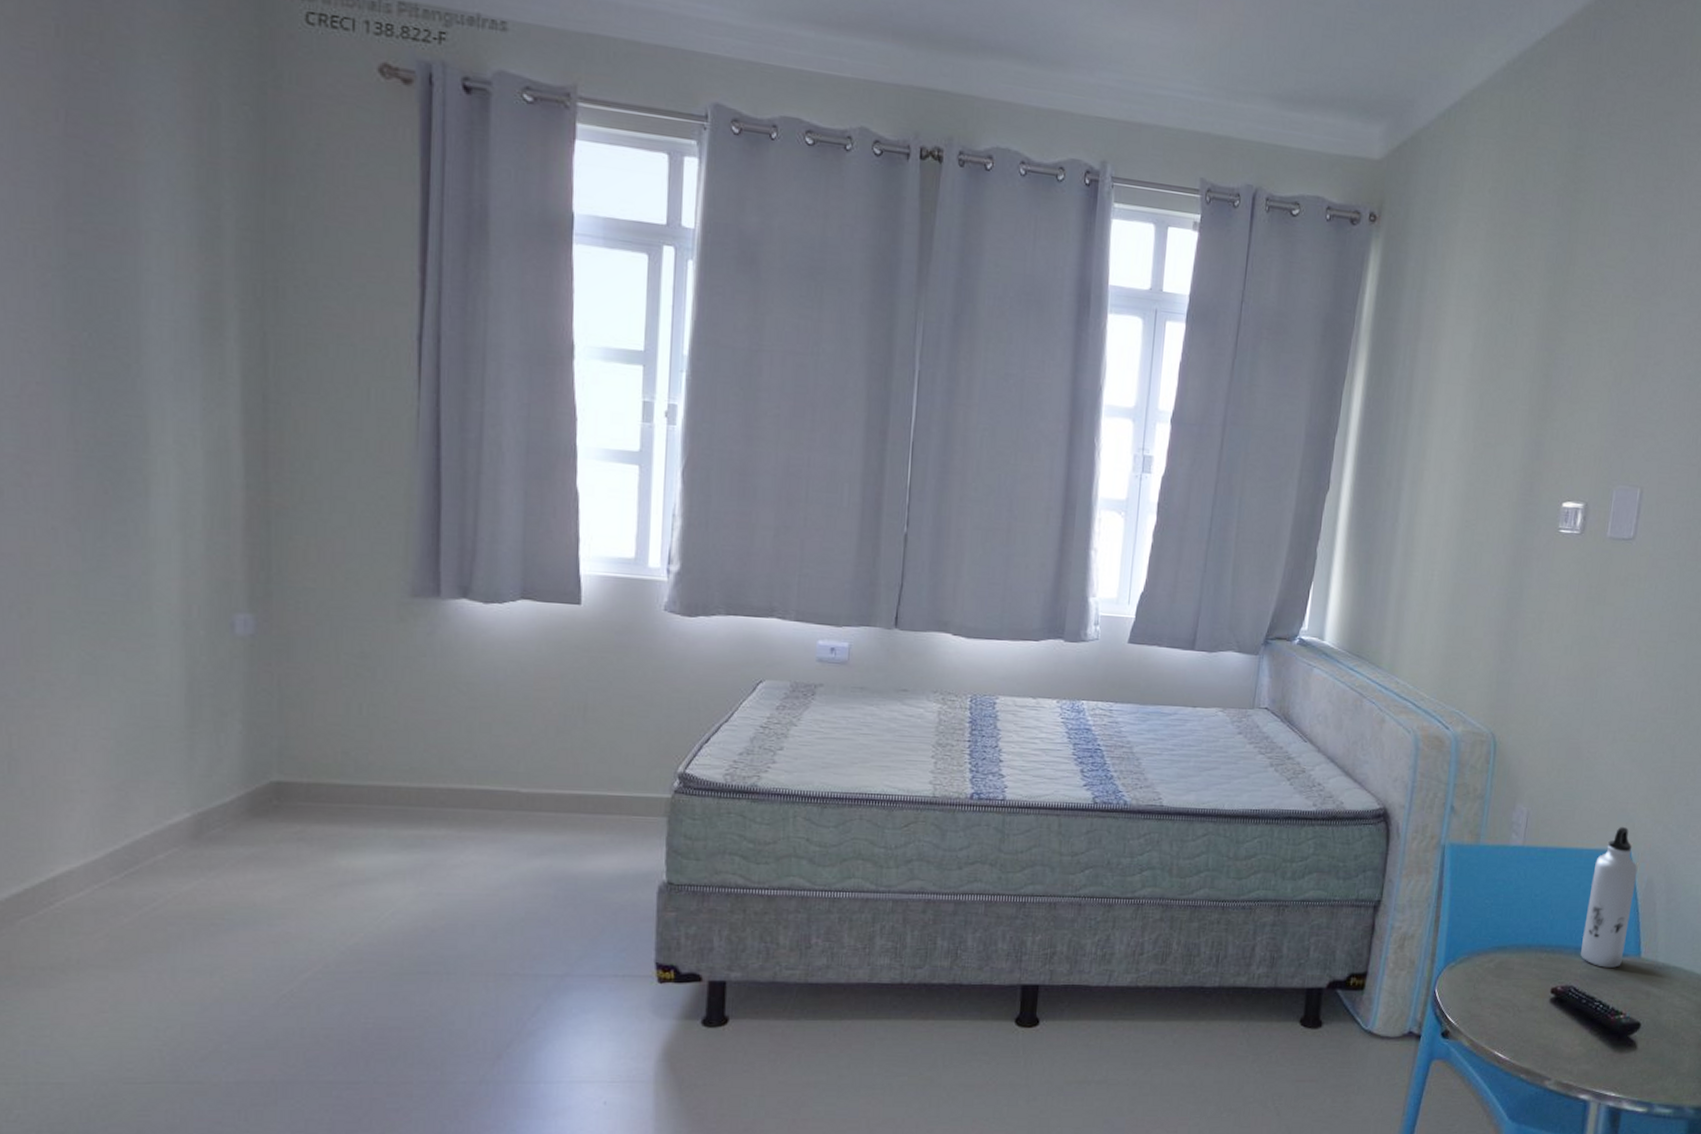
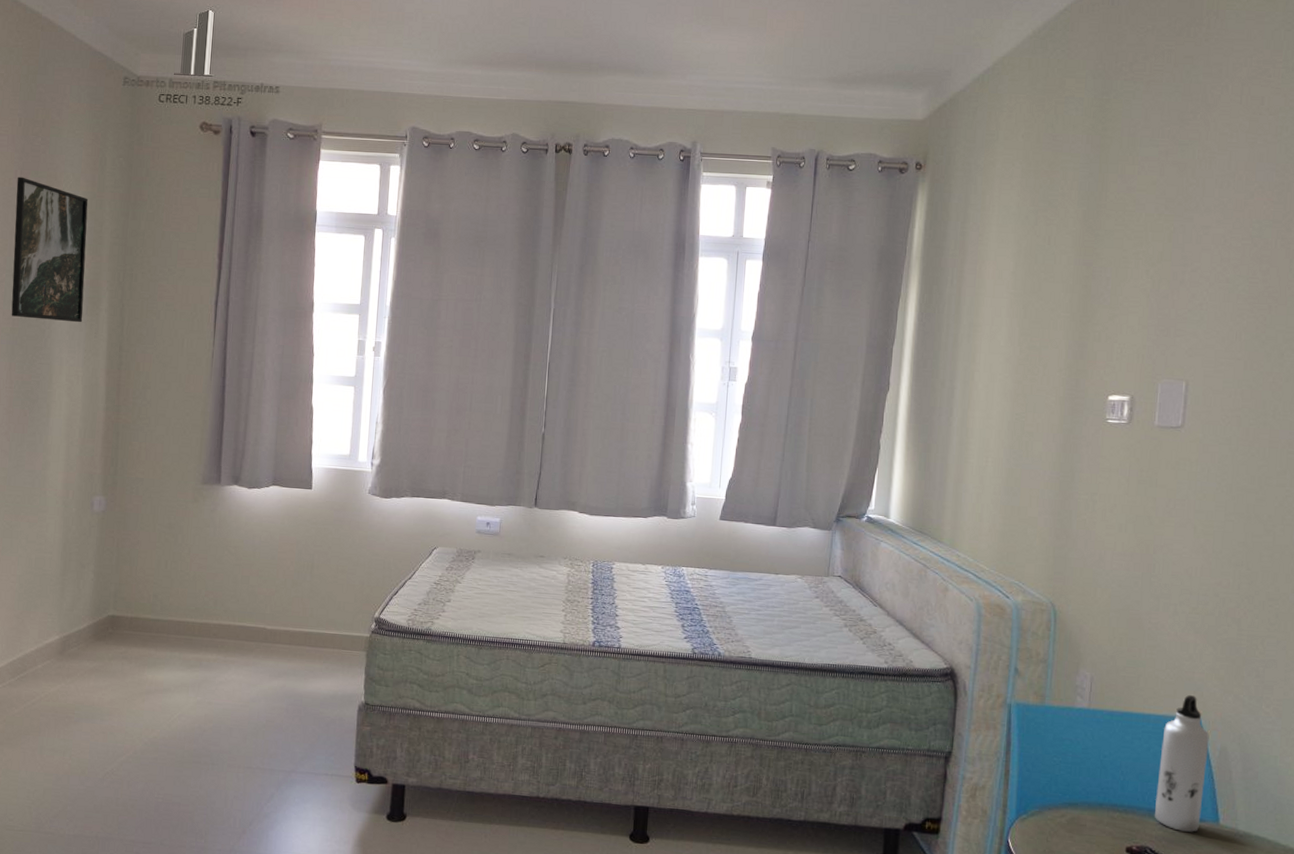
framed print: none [60,119,196,357] -> present [11,176,89,323]

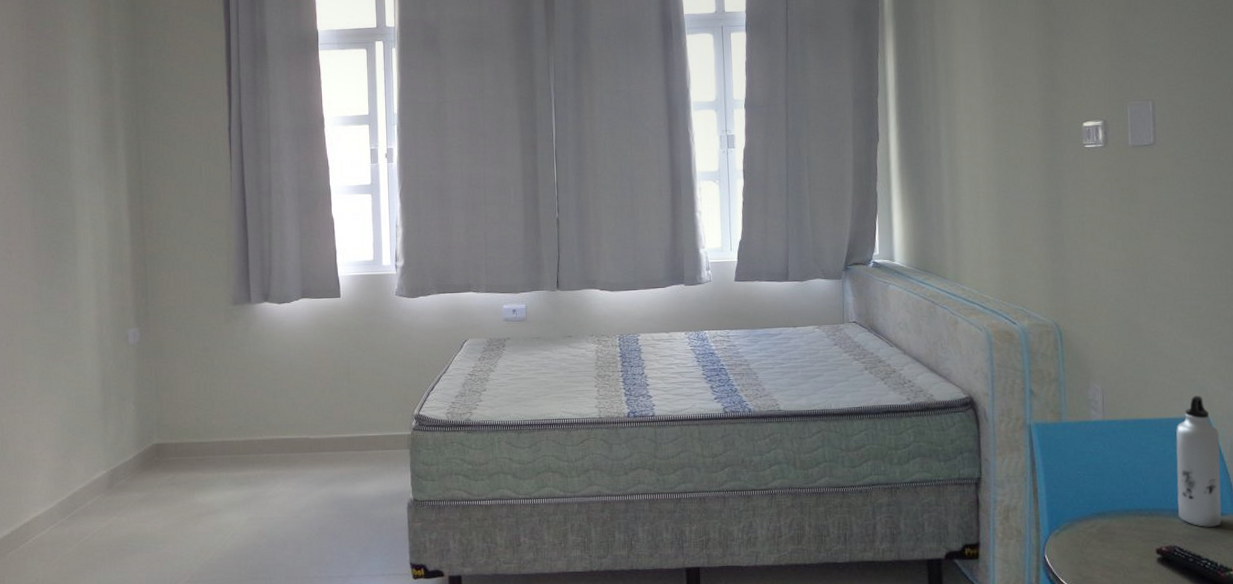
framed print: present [11,176,89,323] -> none [24,28,101,164]

